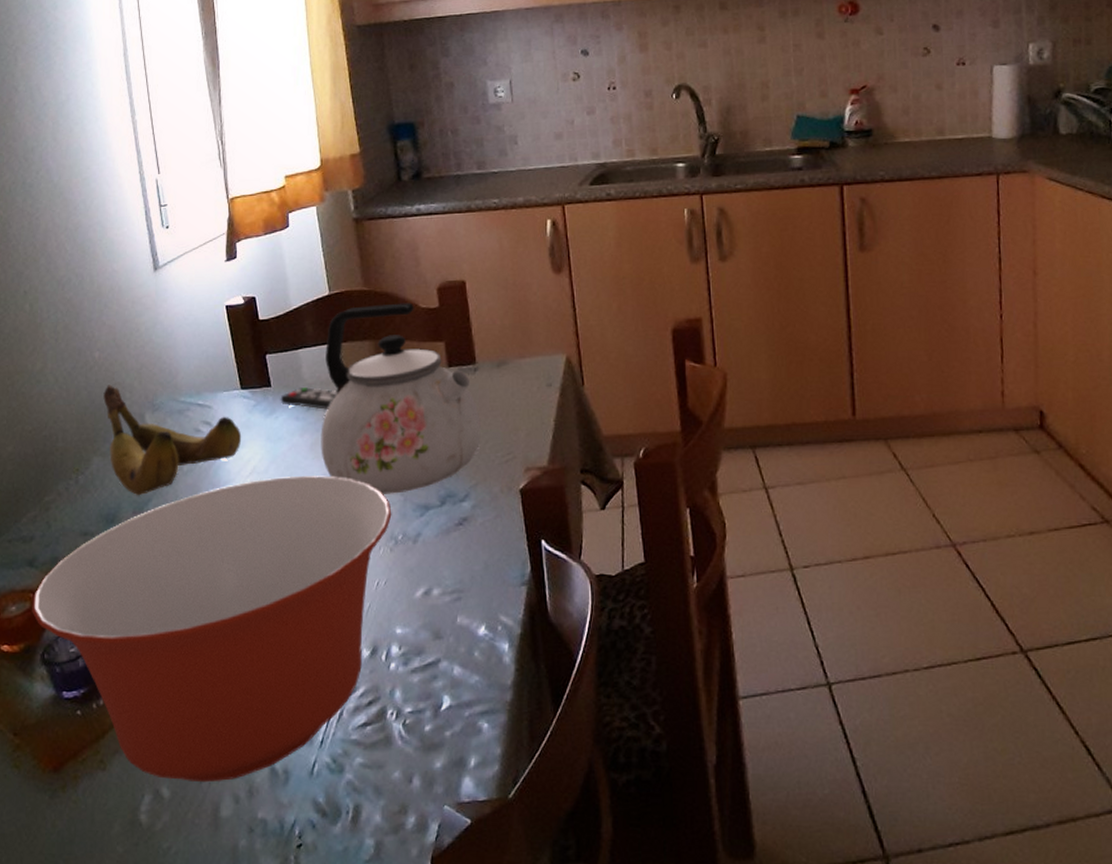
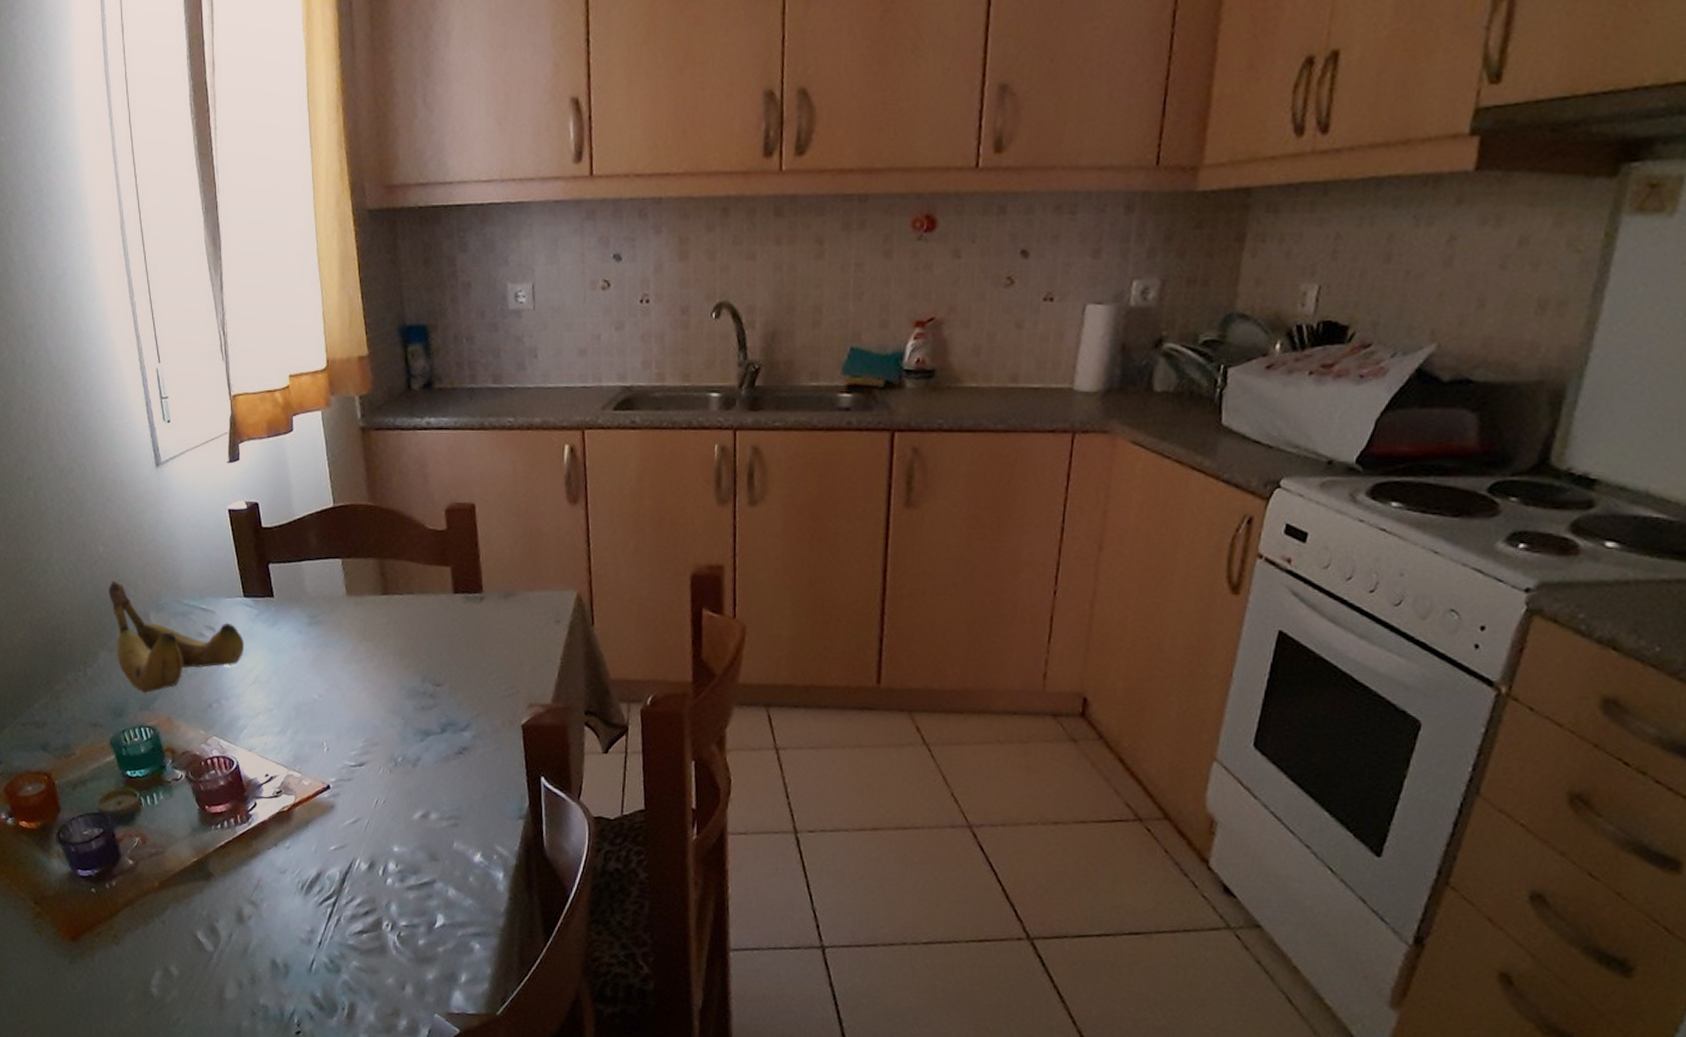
mixing bowl: present [32,475,392,783] -> none [47,688,392,967]
remote control: present [280,387,338,410] -> none [283,601,341,626]
kettle: present [321,302,481,494] -> none [323,521,485,717]

